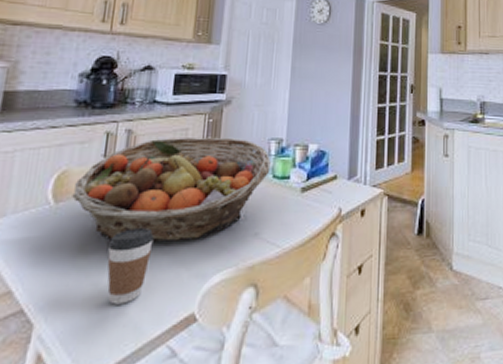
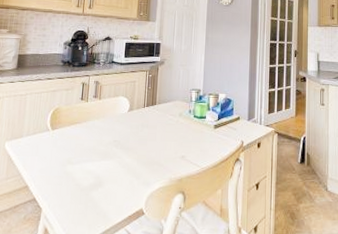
fruit basket: present [72,137,271,242] -> none [62,87,192,159]
coffee cup: present [107,227,154,305] -> none [85,148,115,199]

